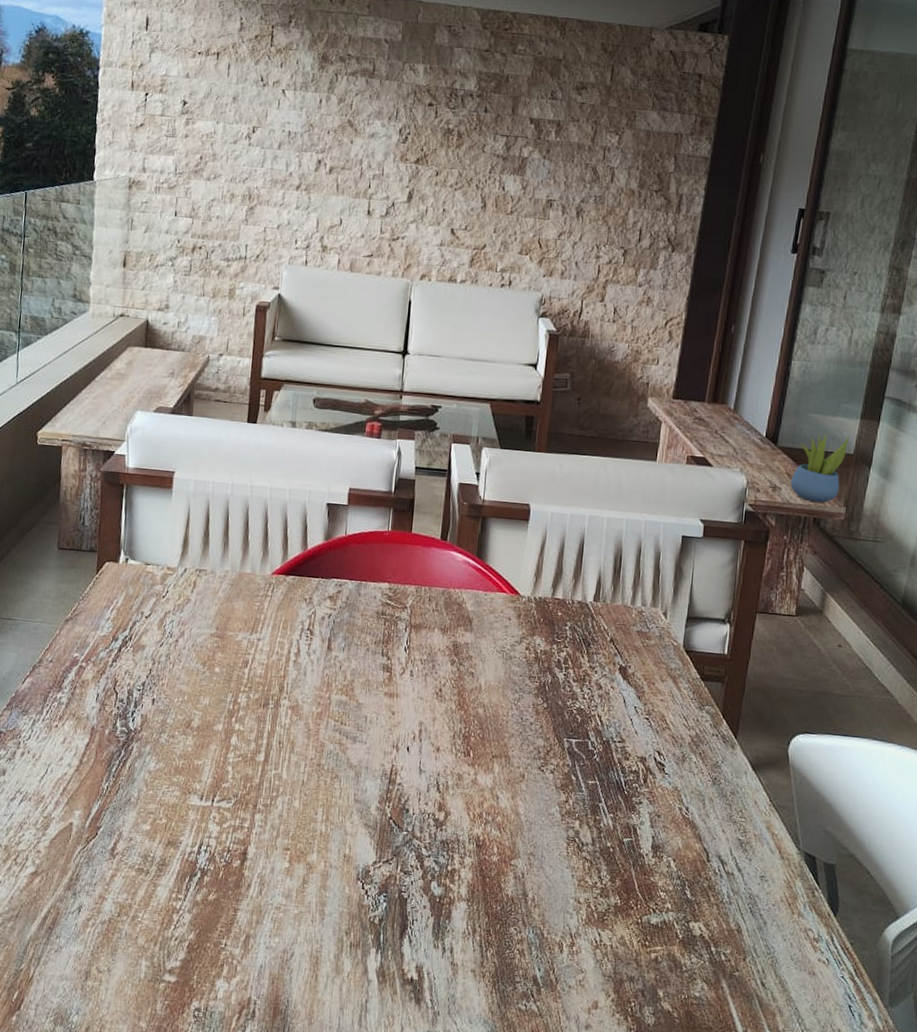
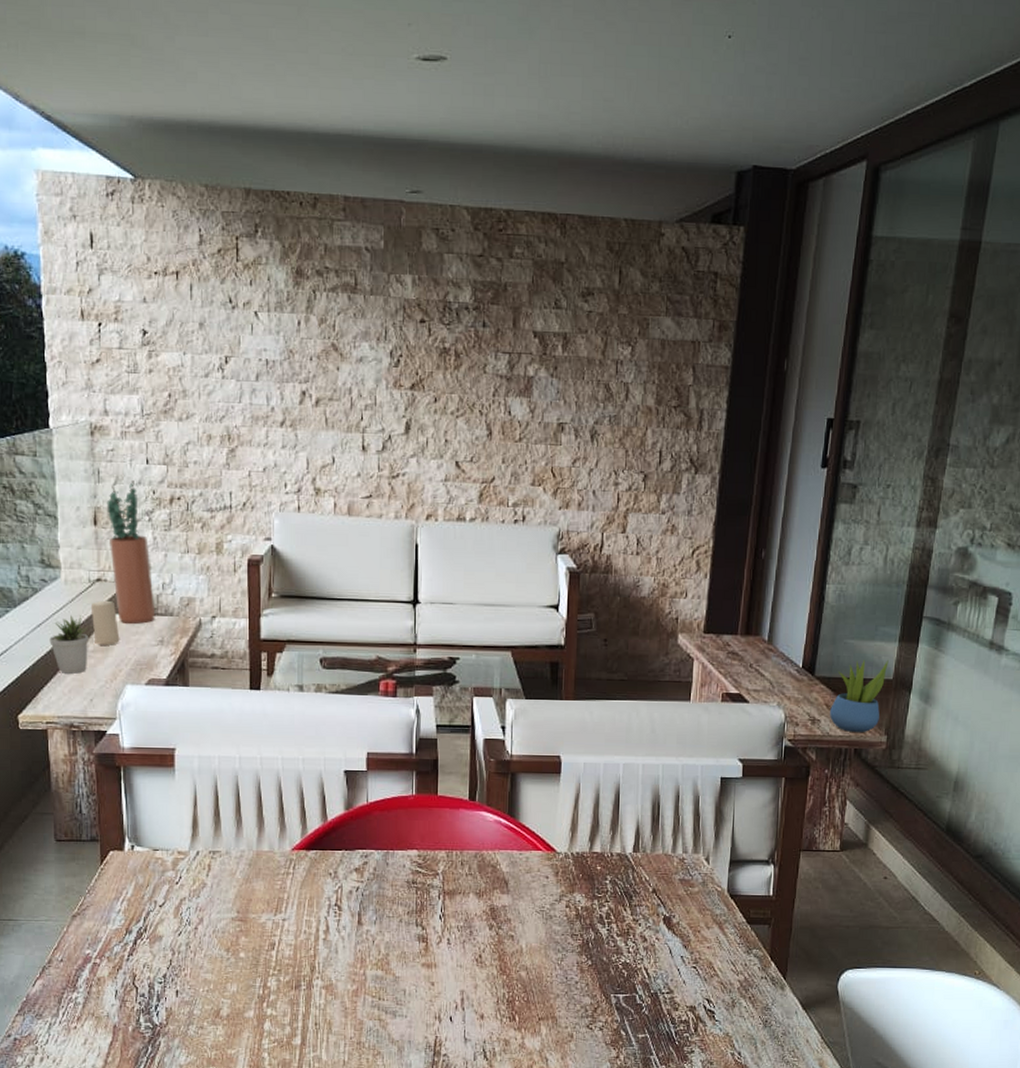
potted plant: none [73,345,108,398] -> present [49,615,88,674]
candle: none [112,333,136,374] -> present [90,600,120,645]
vase: none [135,230,170,357] -> present [106,481,156,624]

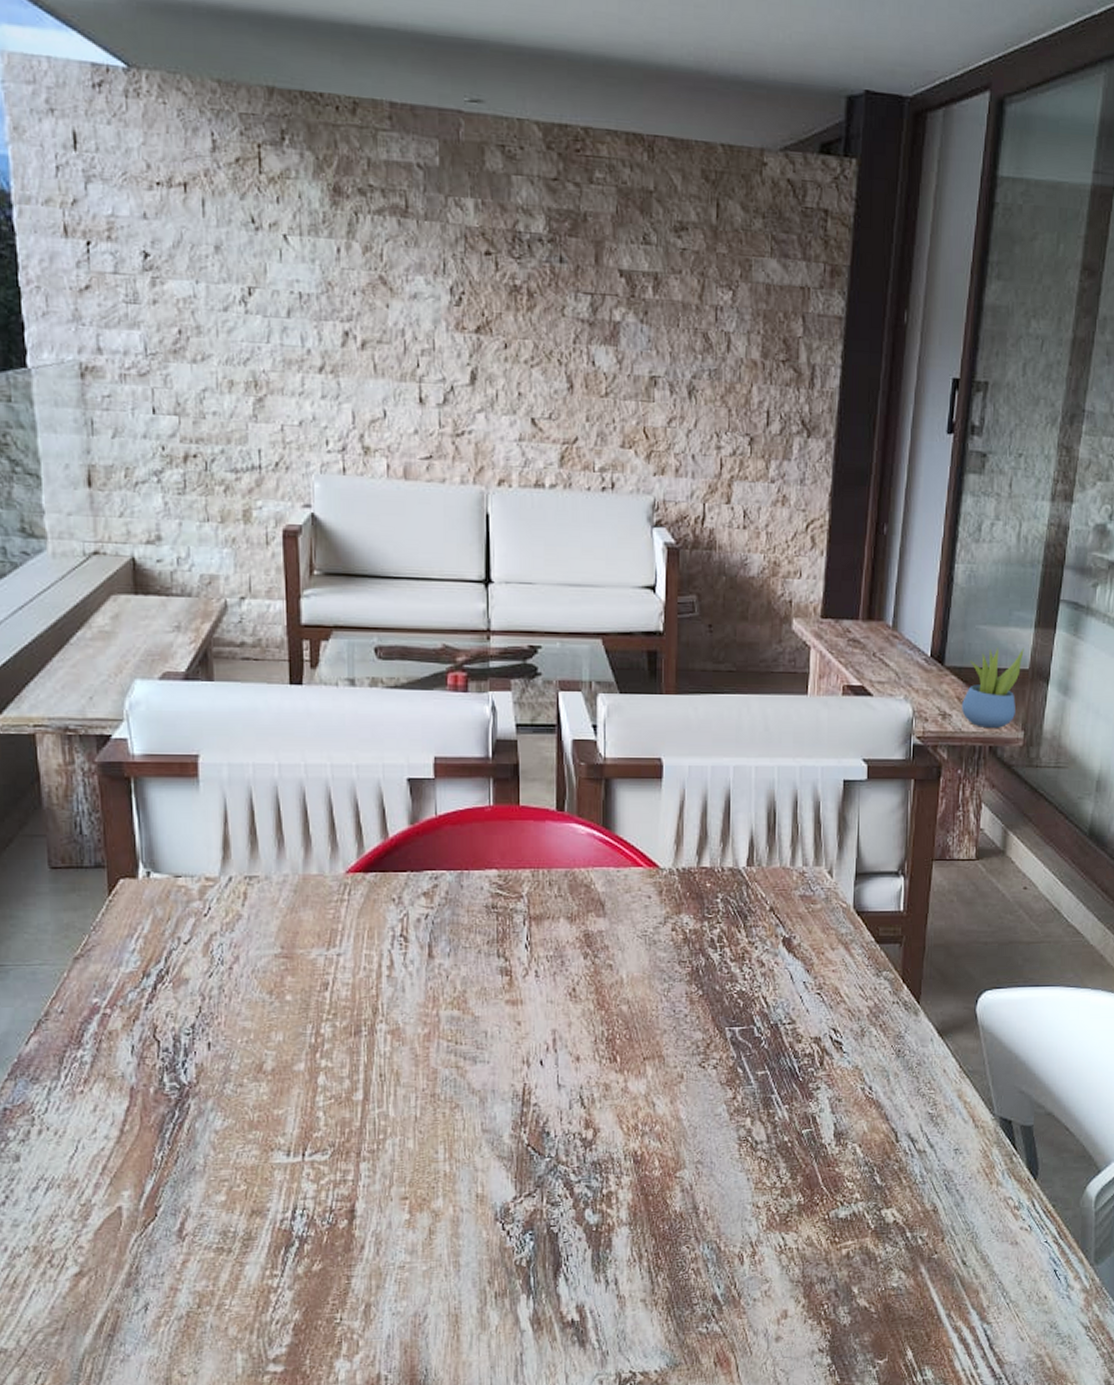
potted plant: present [49,615,88,674] -> none [35,595,85,666]
candle: present [90,600,120,645] -> none [86,577,125,632]
vase: present [106,481,156,624] -> none [103,434,170,606]

